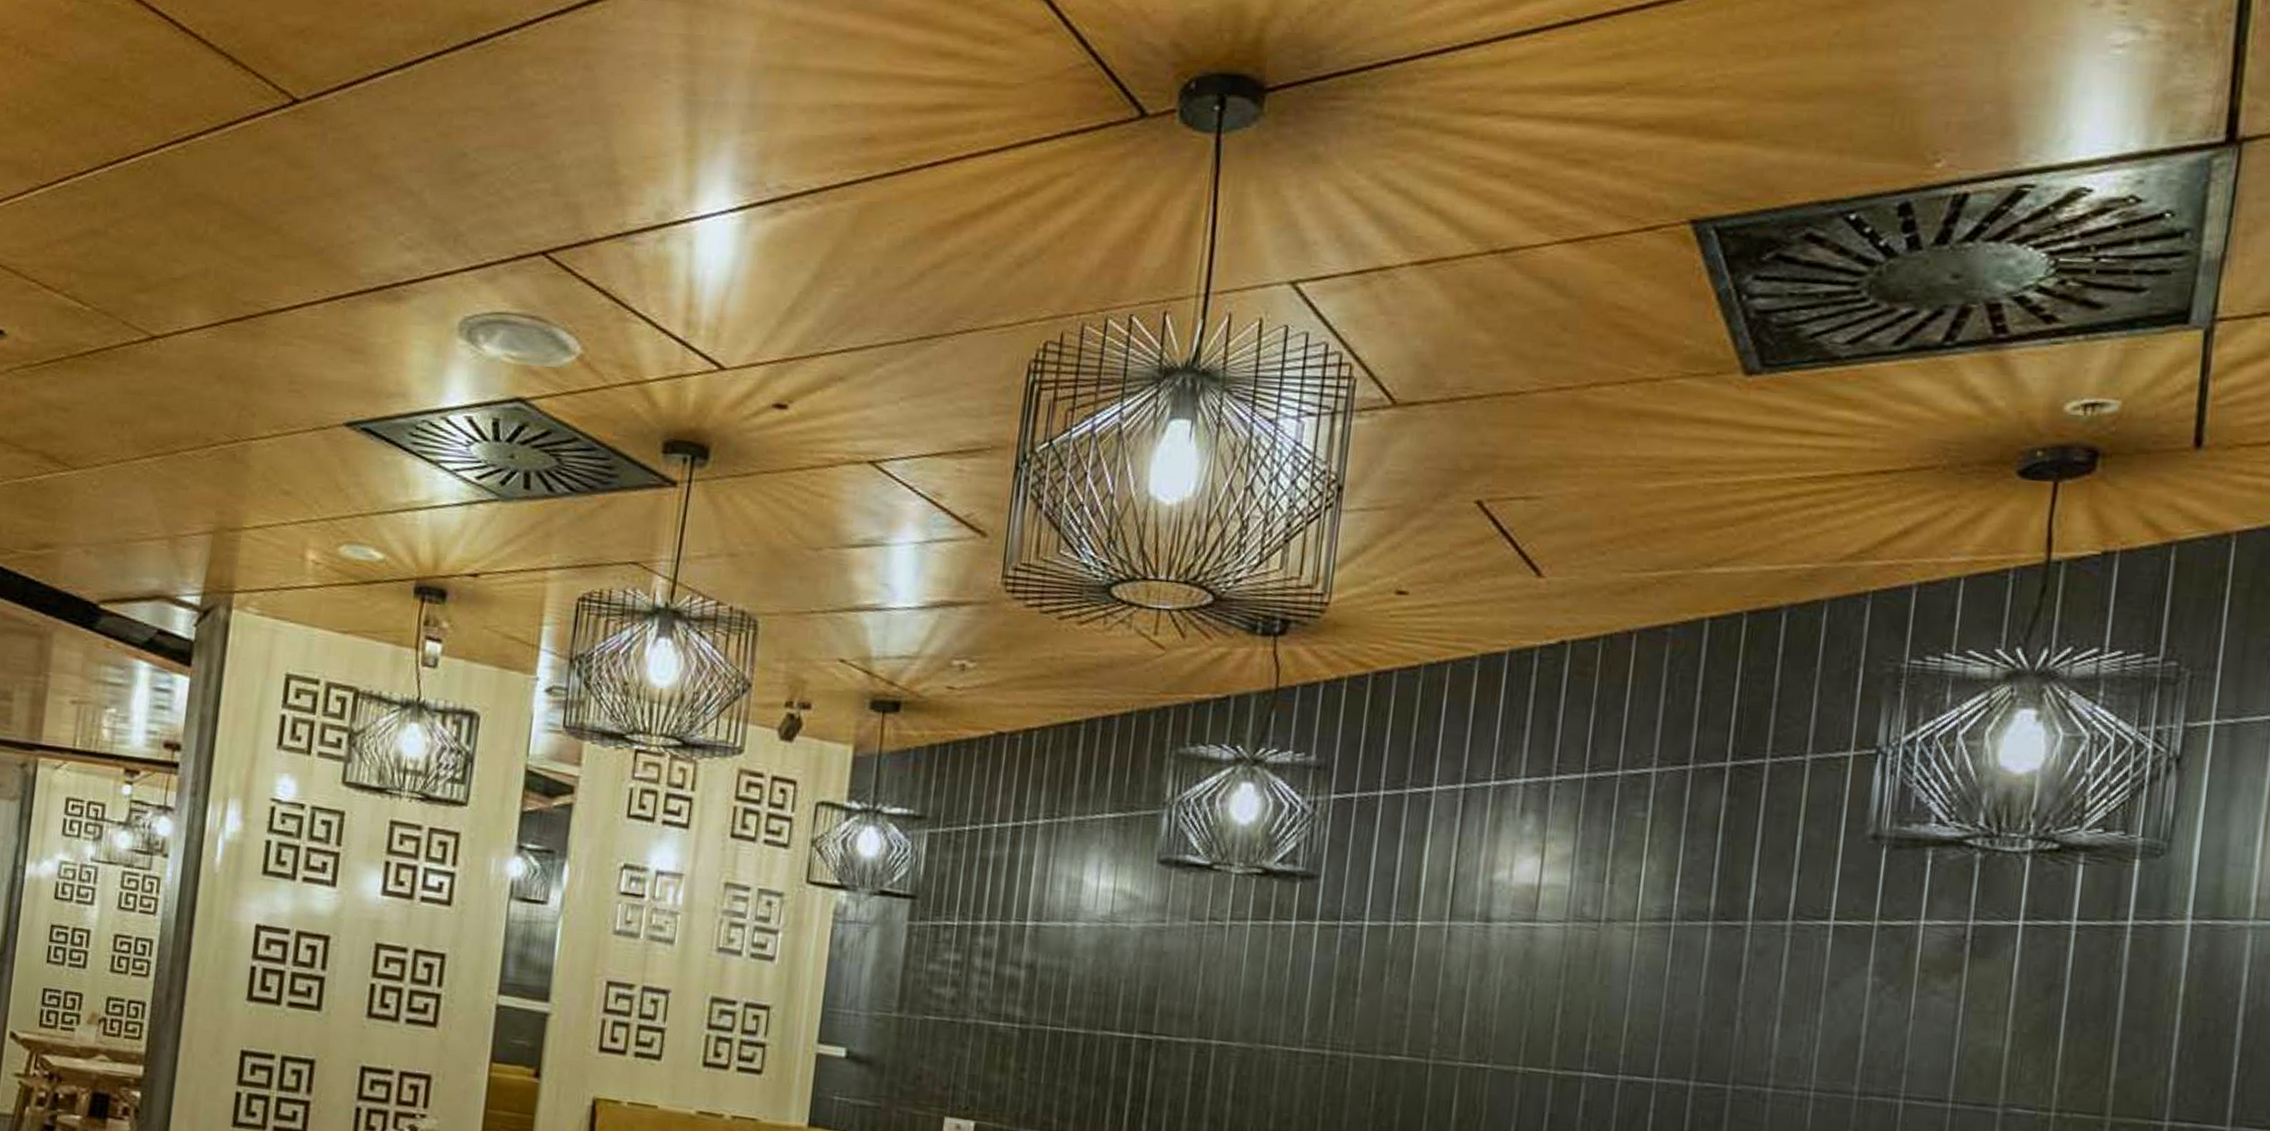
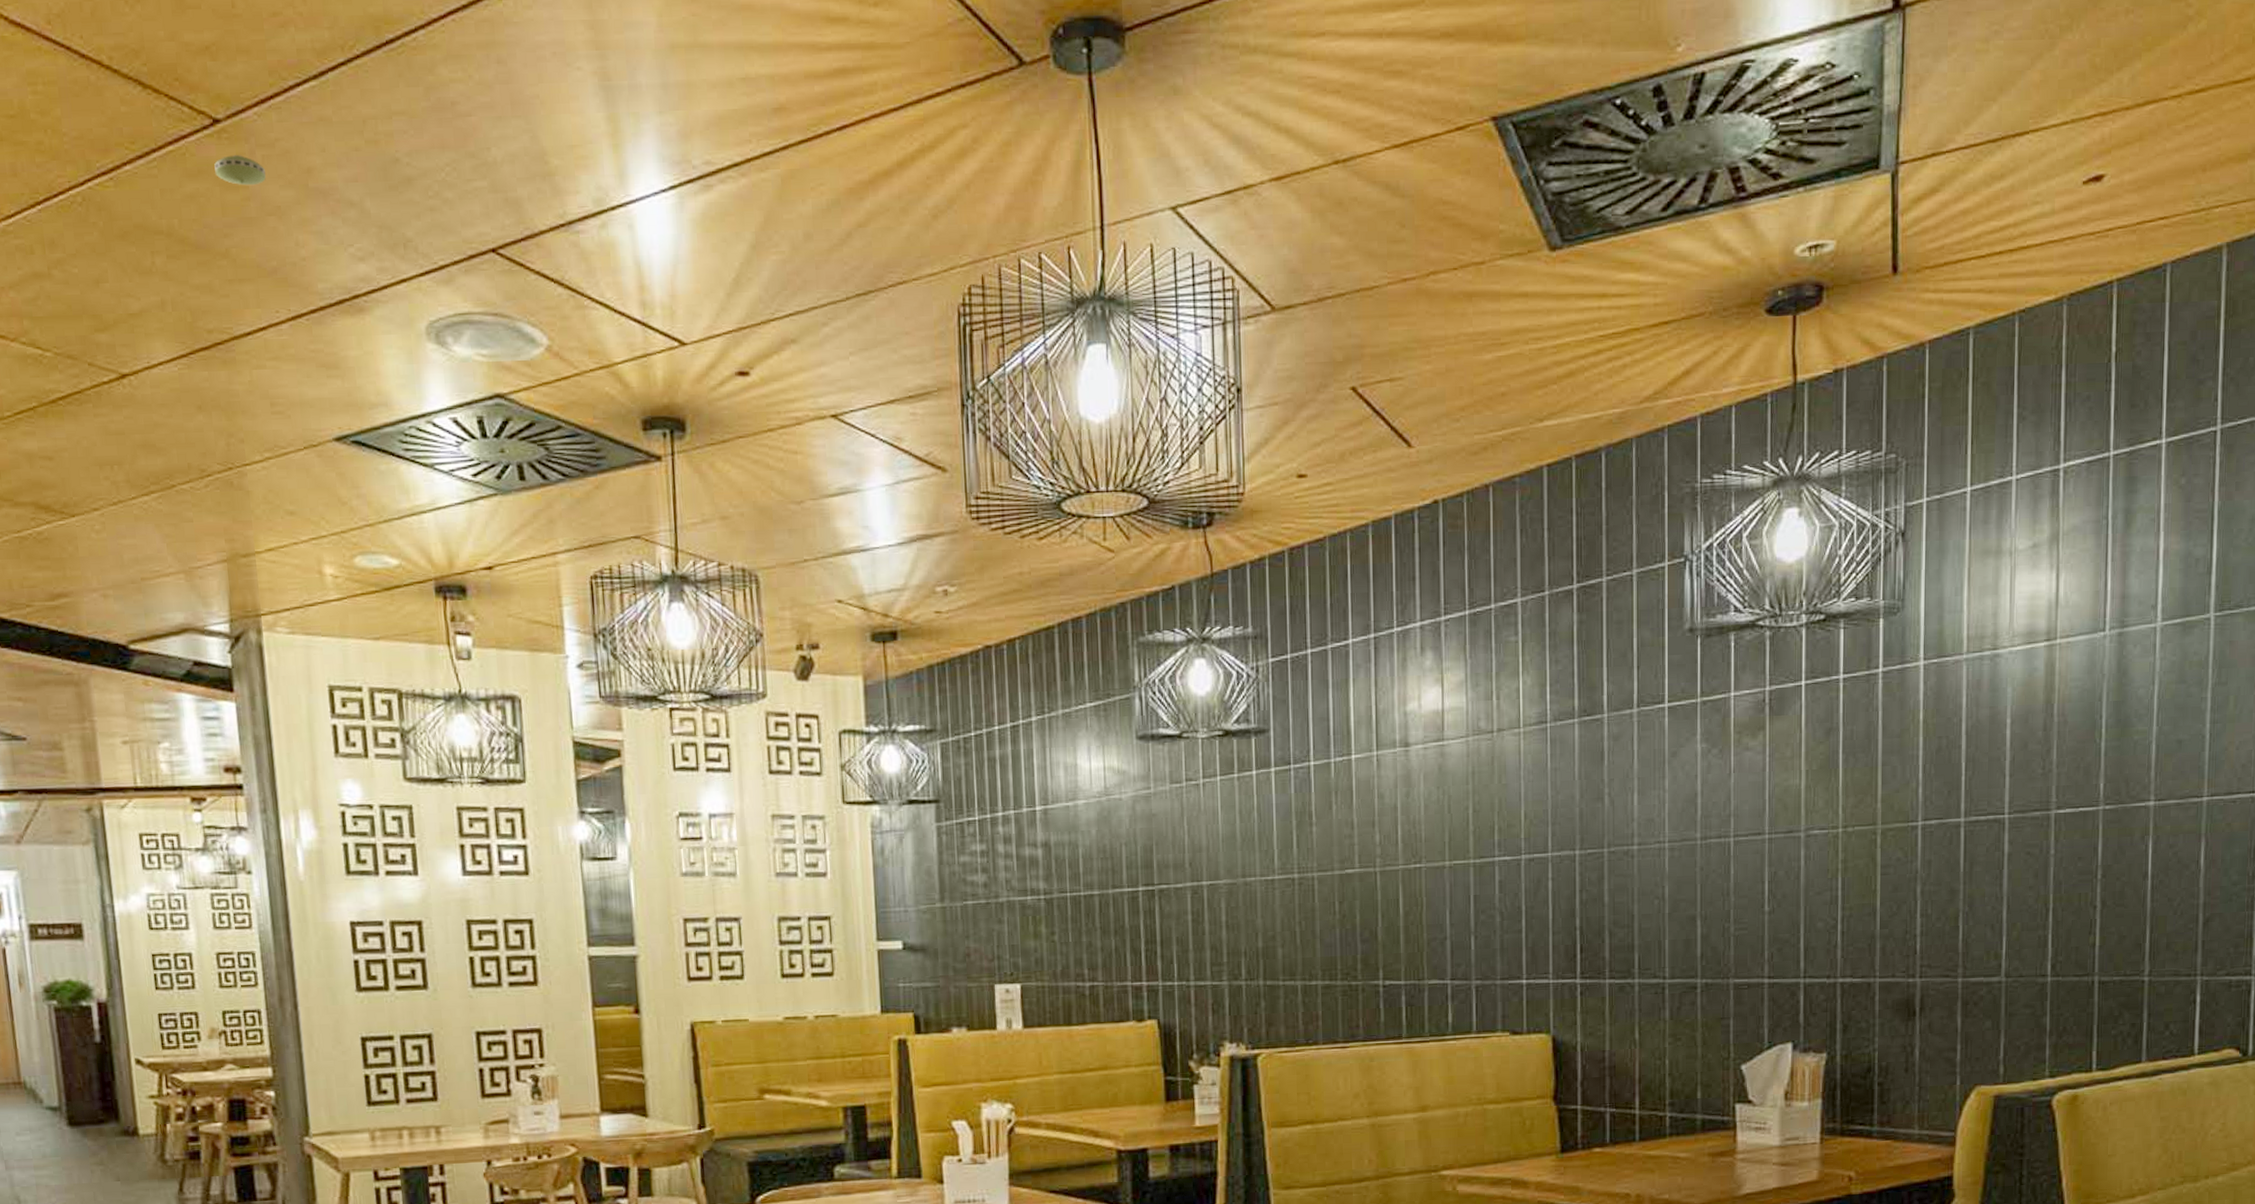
smoke detector: none [284,135,333,166] -> present [214,155,266,186]

